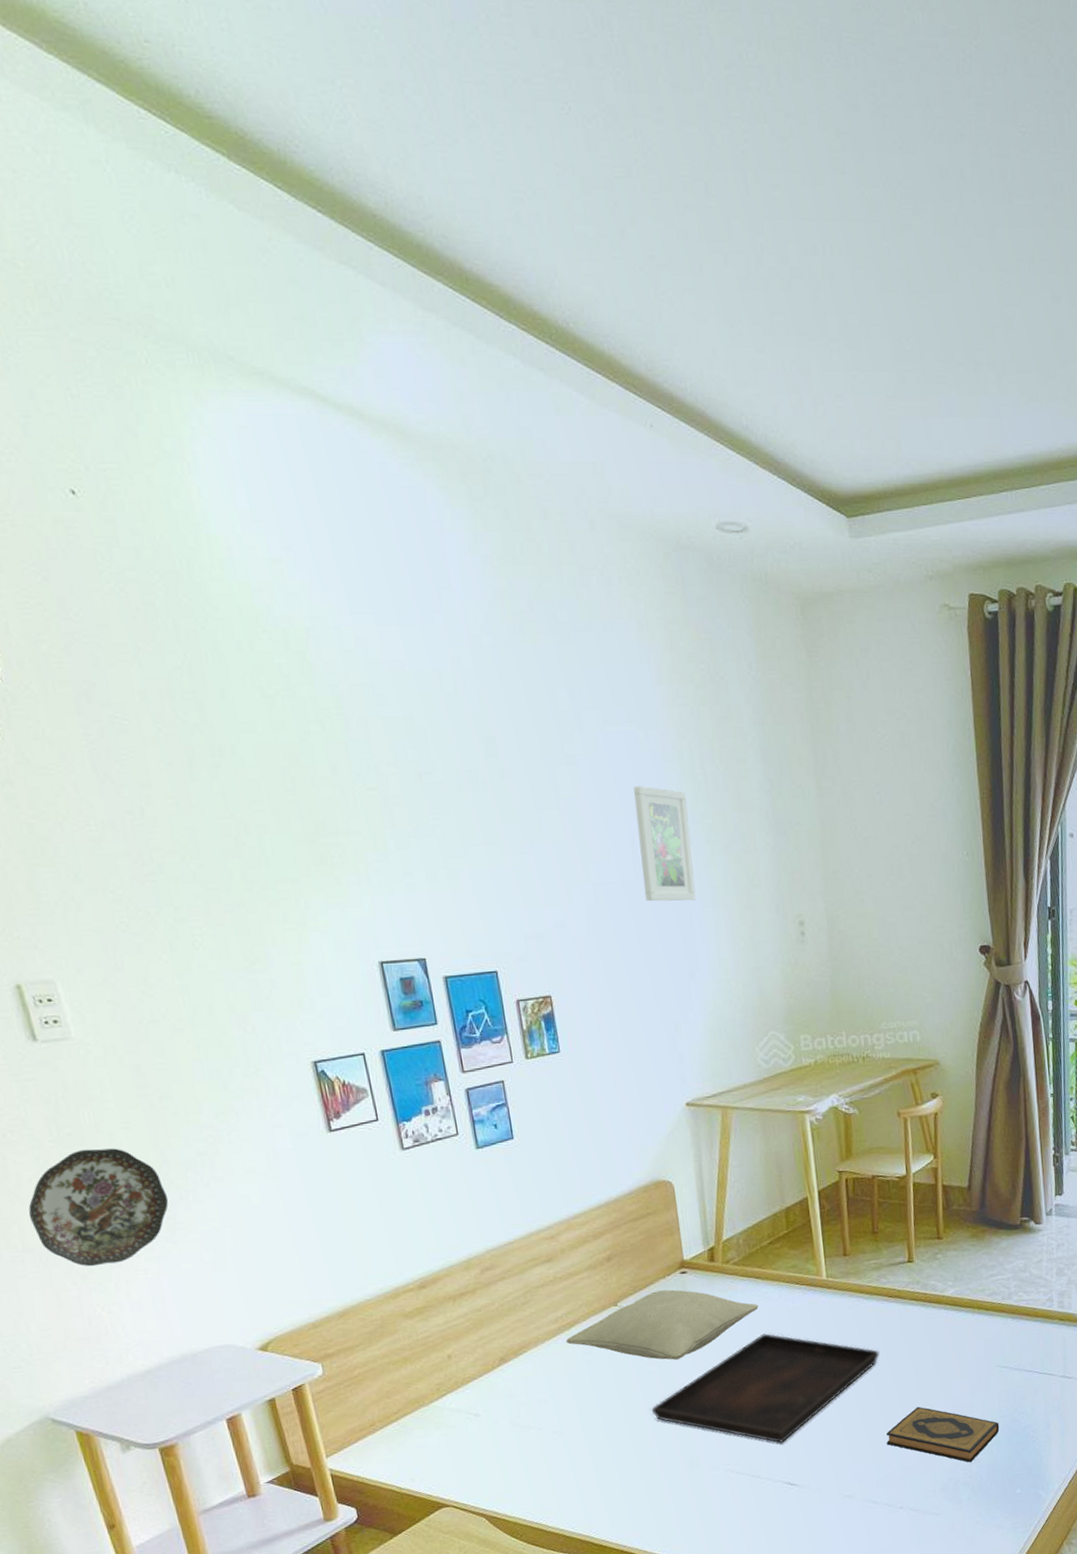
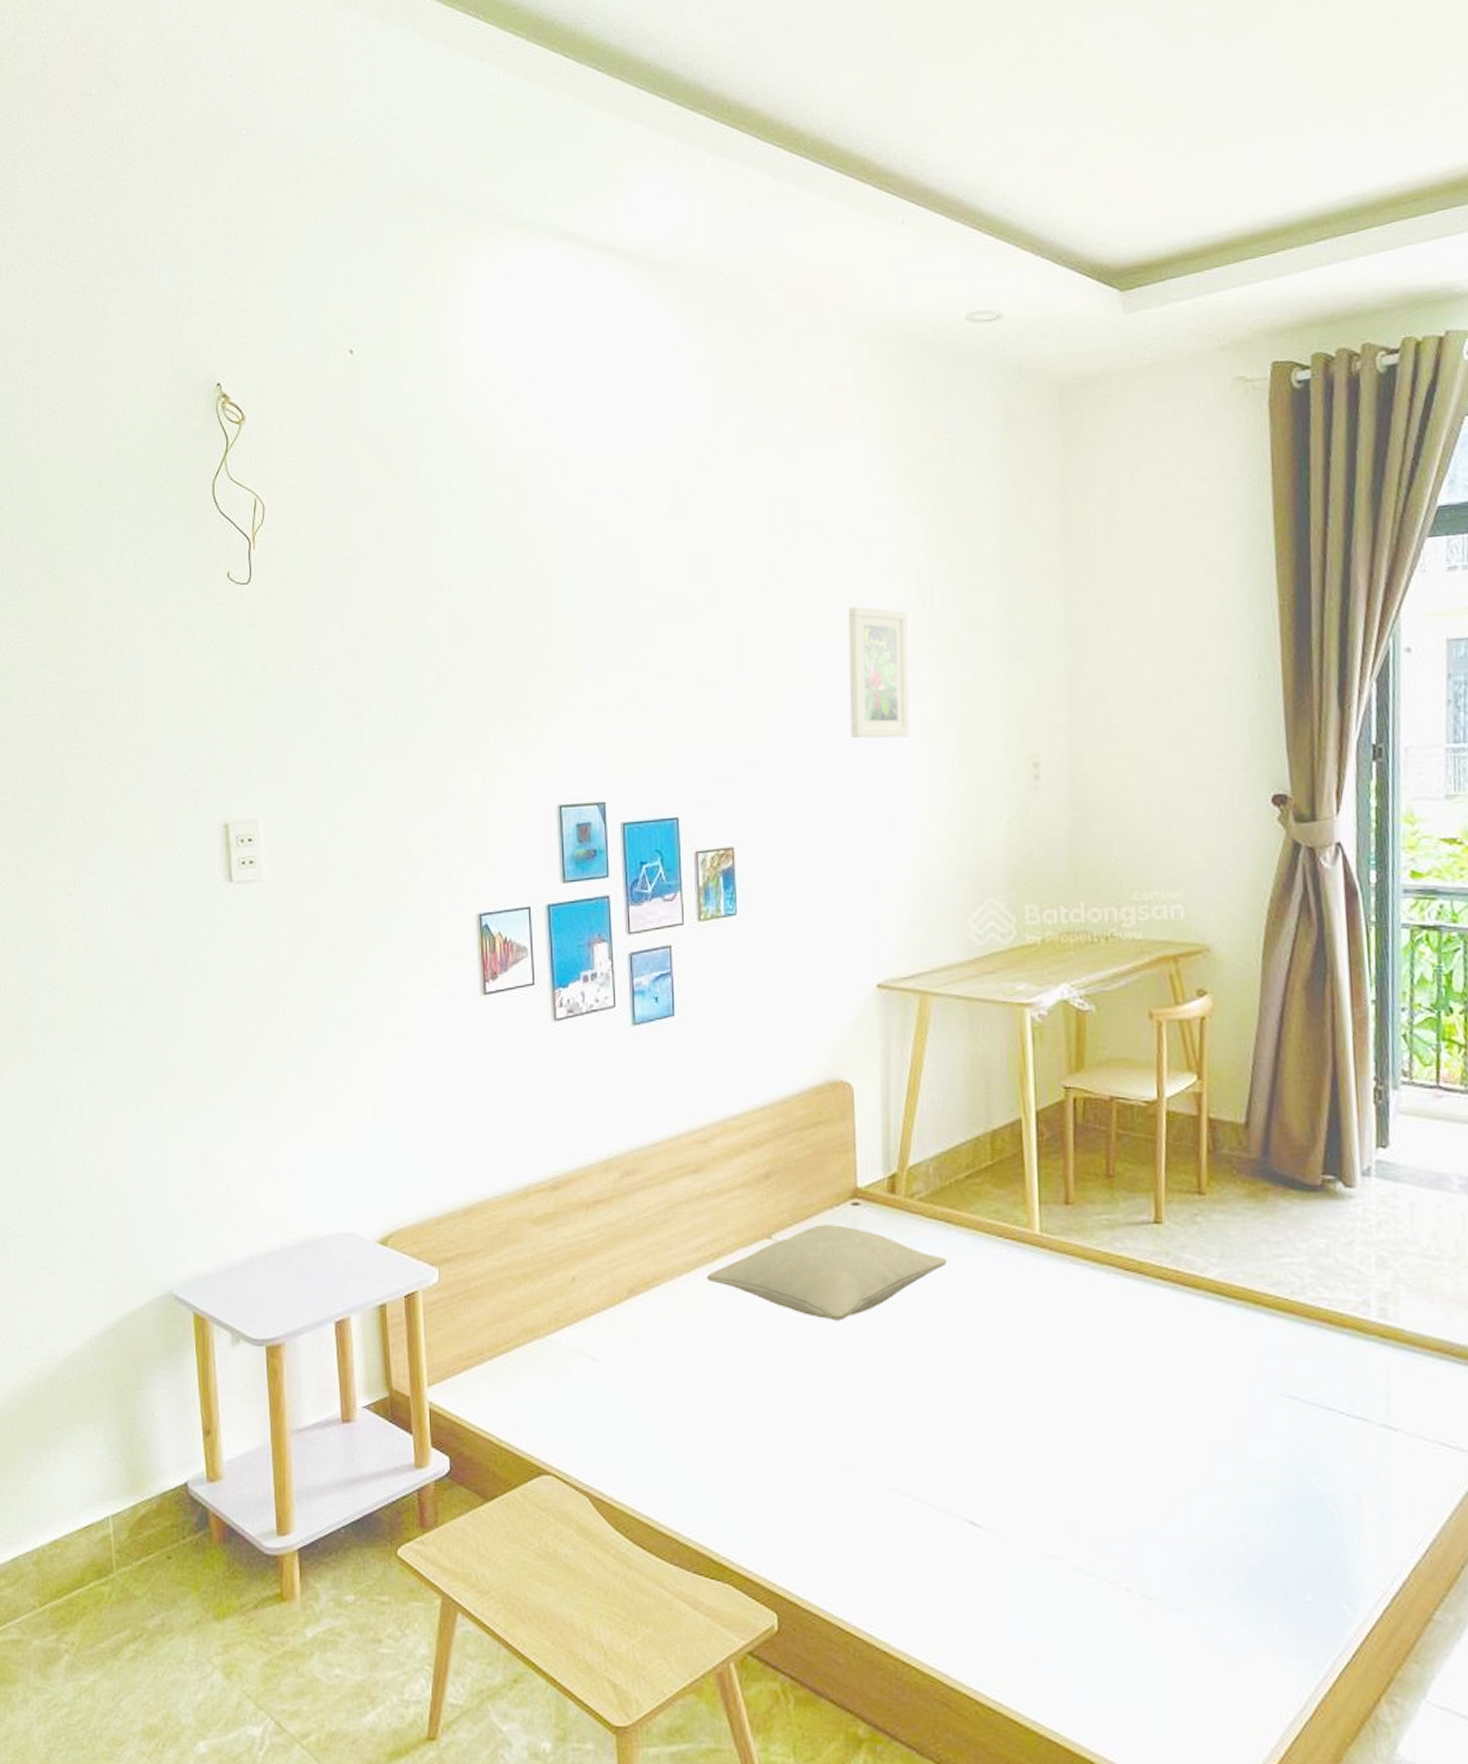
decorative plate: present [28,1148,169,1267] -> none [194,998,320,1127]
serving tray: present [652,1333,879,1443] -> none [801,1300,1107,1461]
hardback book: present [886,1406,1000,1462] -> none [1111,1438,1282,1537]

